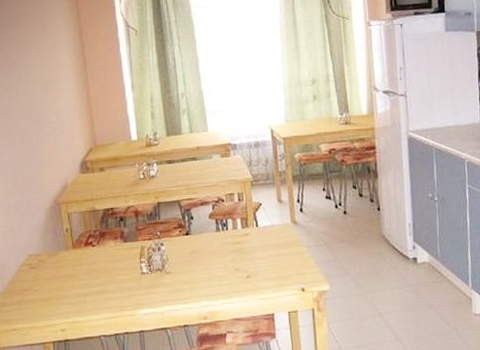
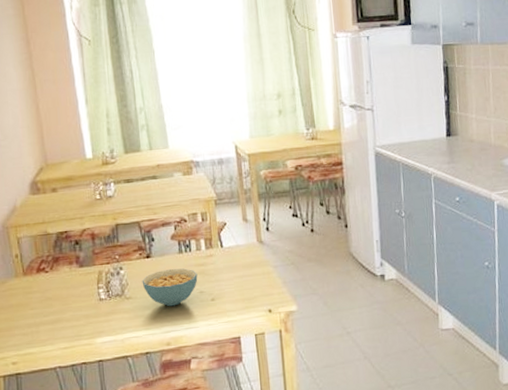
cereal bowl: none [181,245,234,282] -> present [142,268,198,307]

